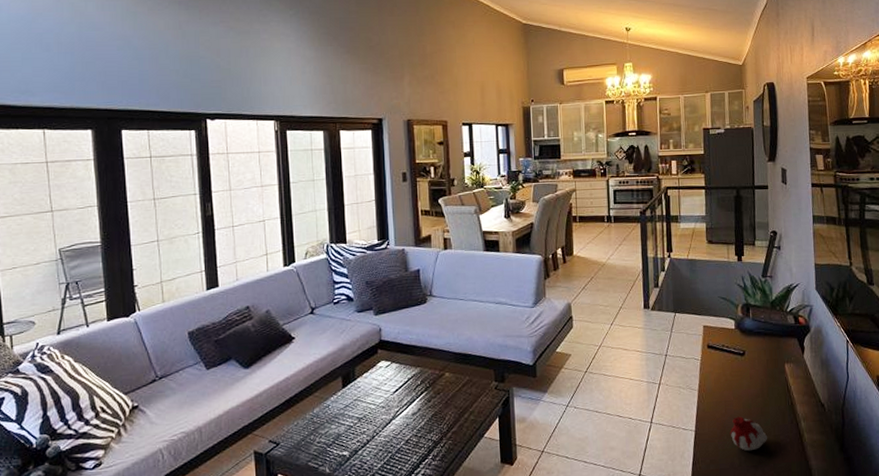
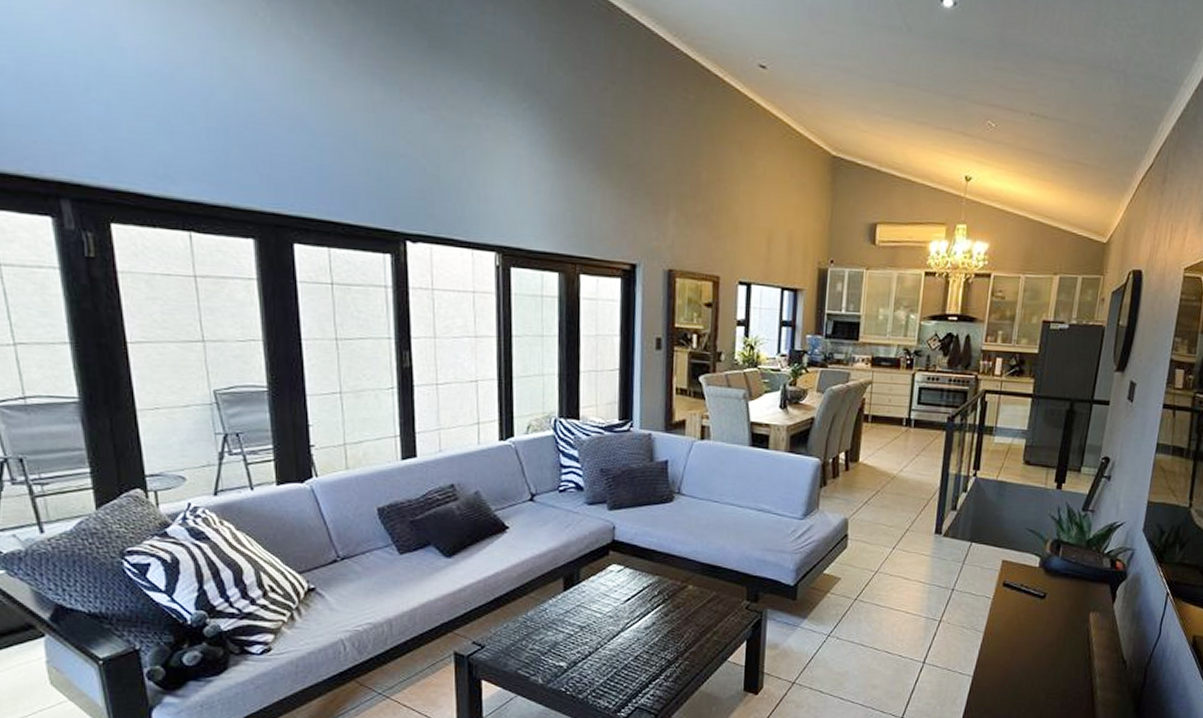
candle: present [729,416,768,452] -> none [1012,665,1055,704]

